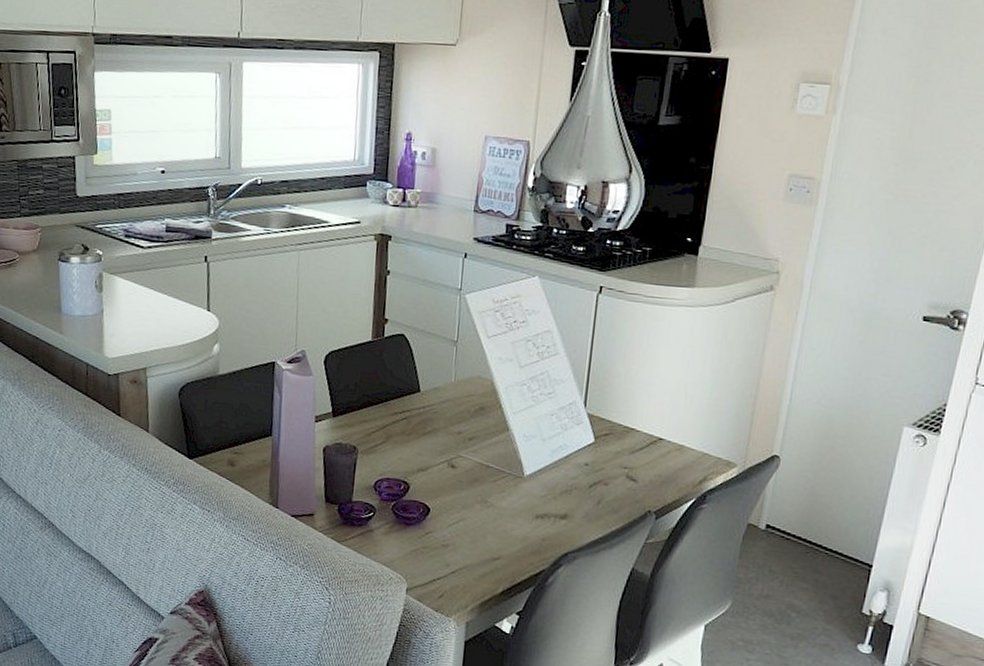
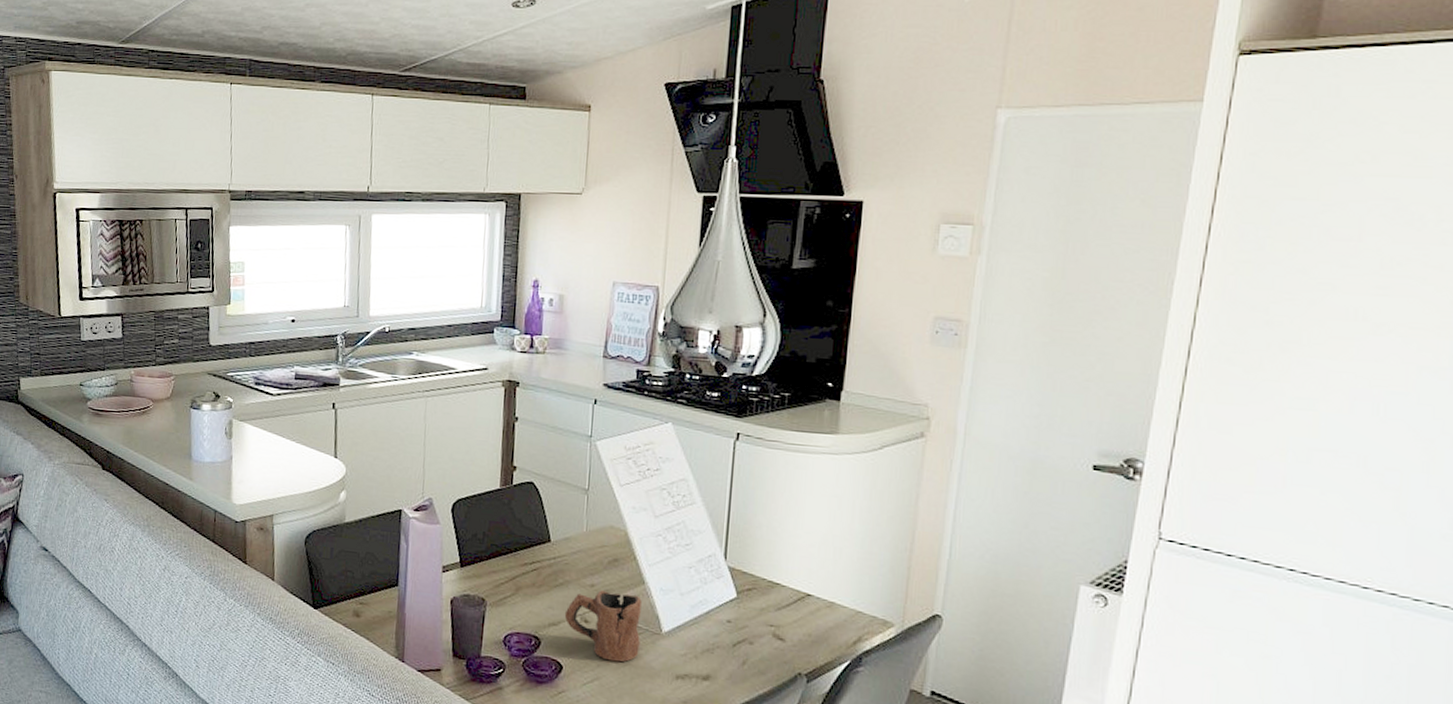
mug: none [432,437,506,504] -> present [564,590,642,663]

